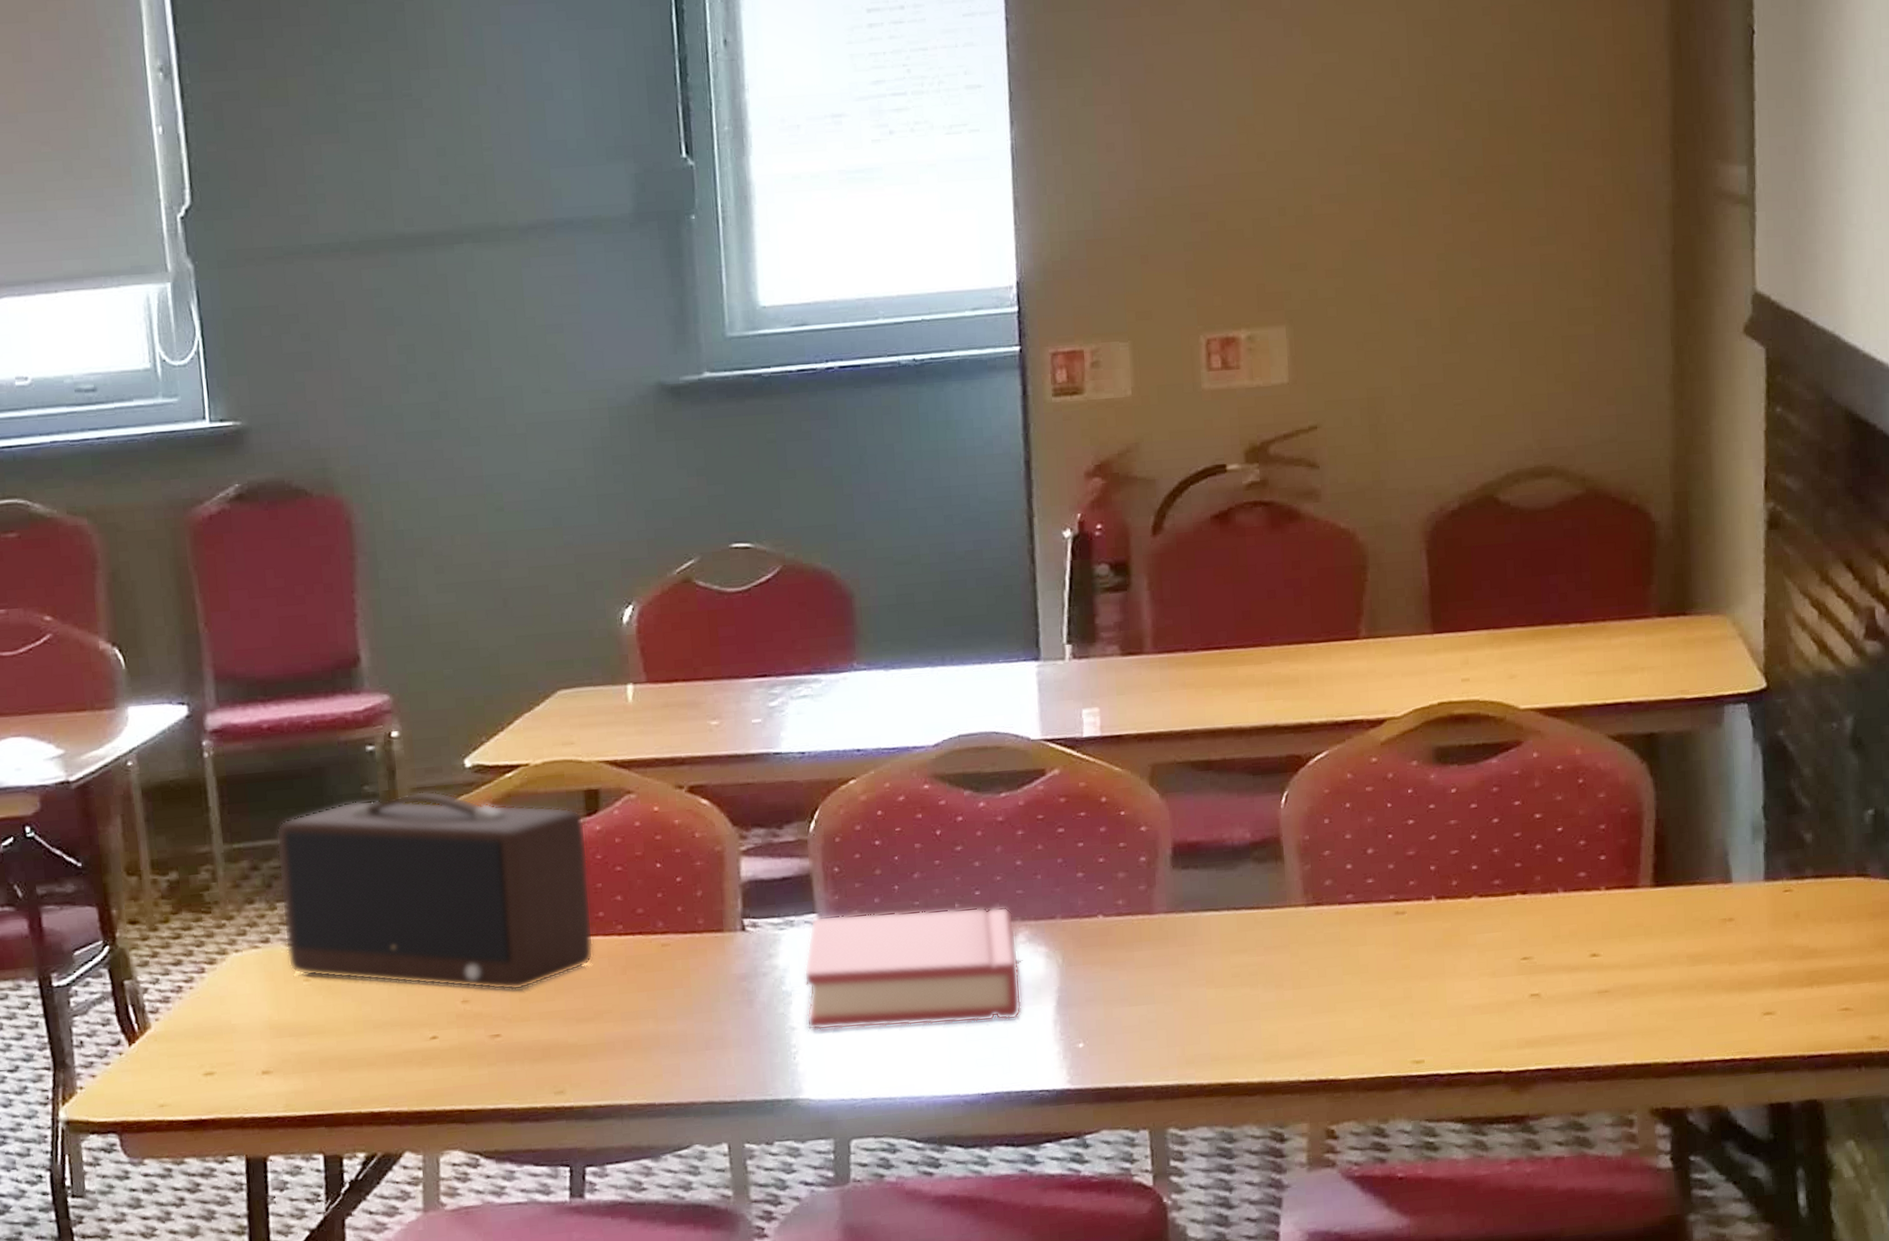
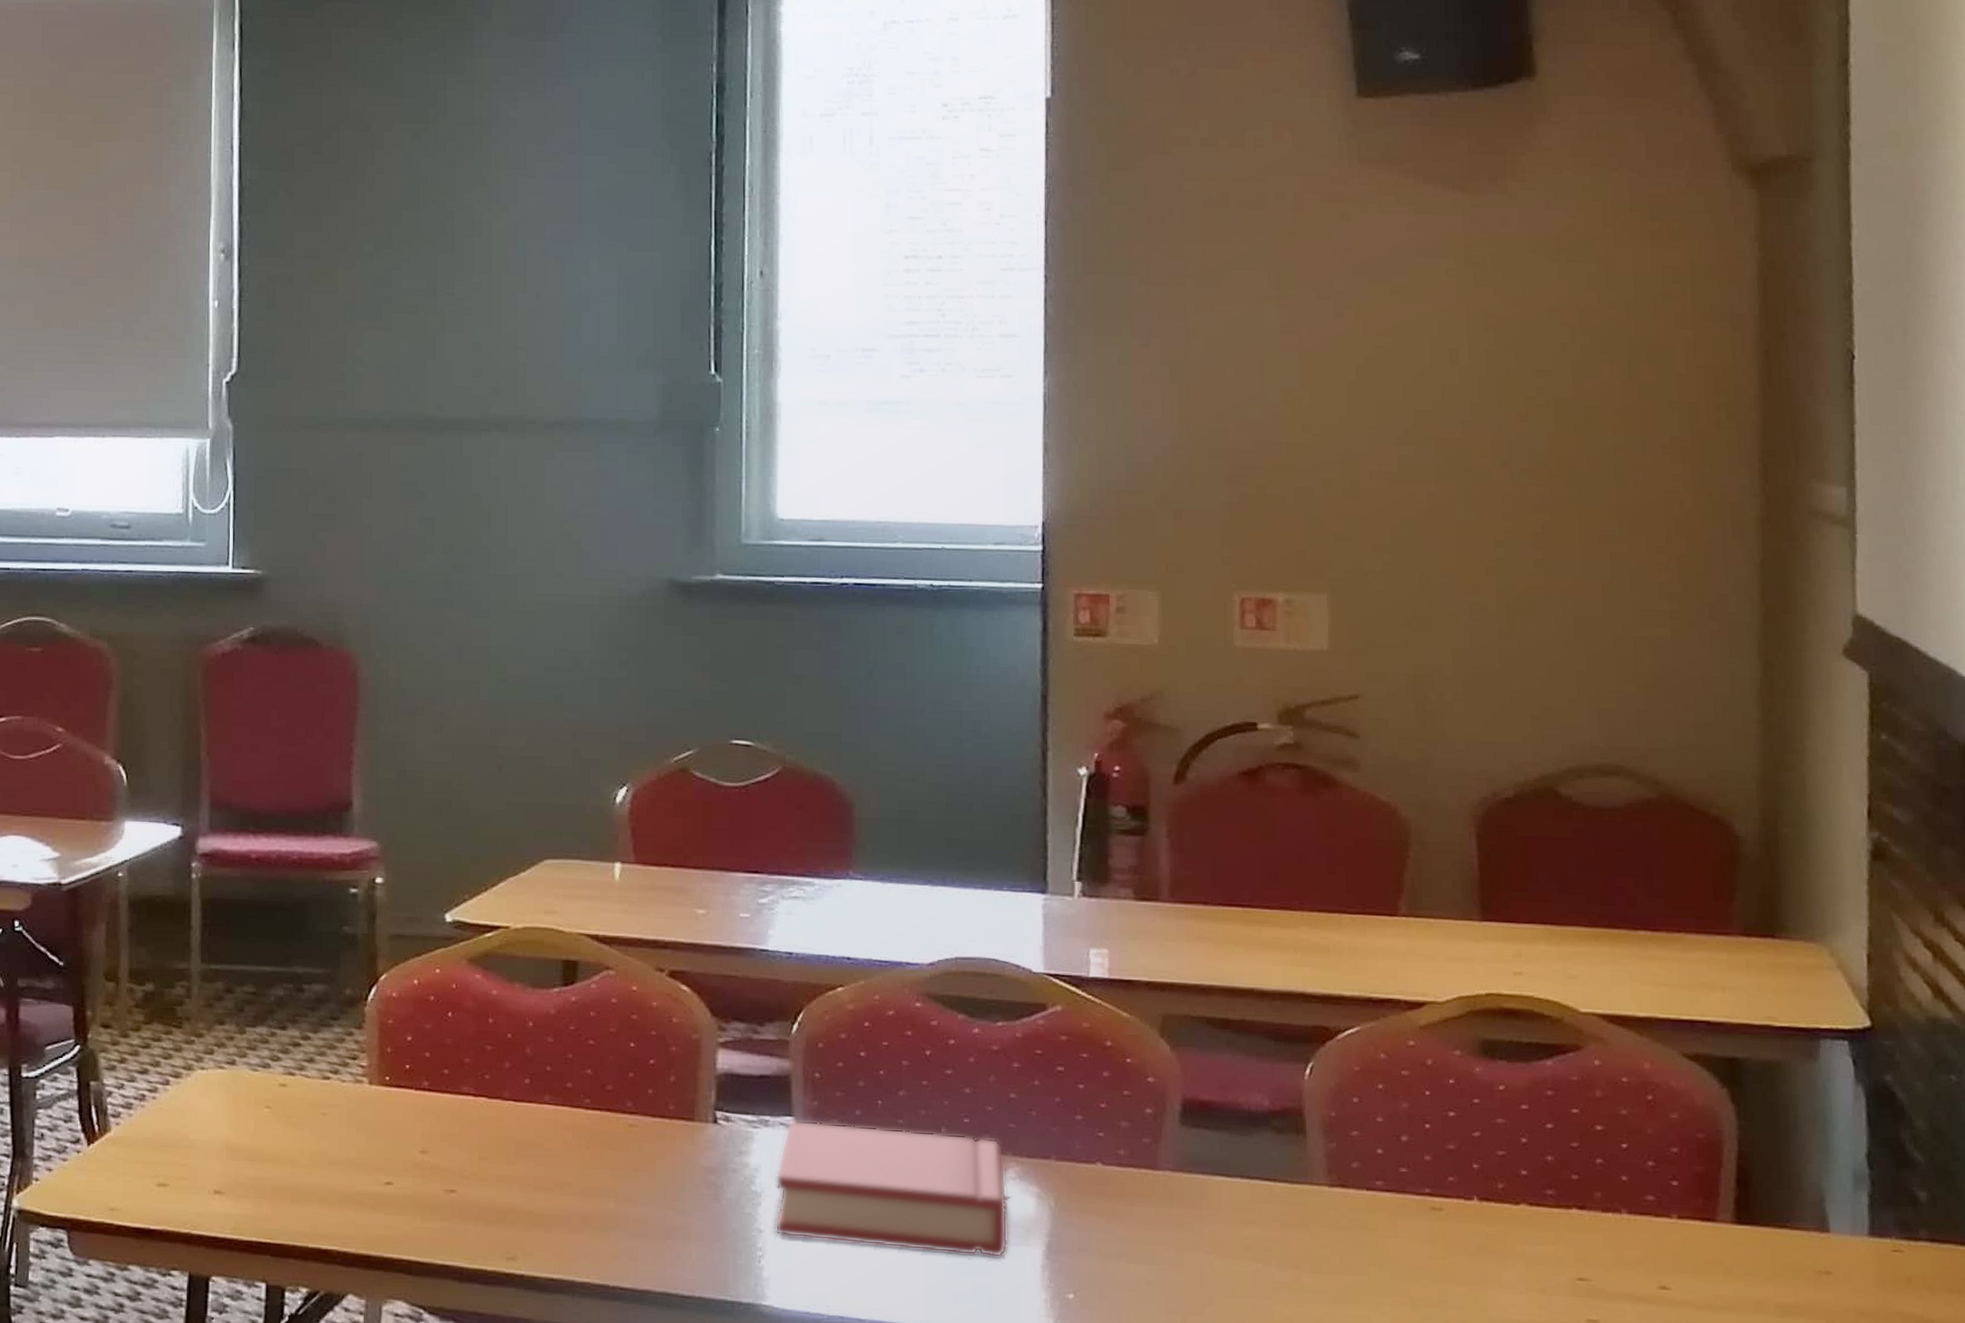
speaker: present [276,791,594,991] -> none [250,939,561,1149]

